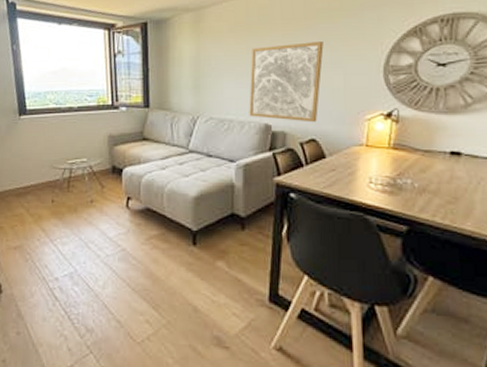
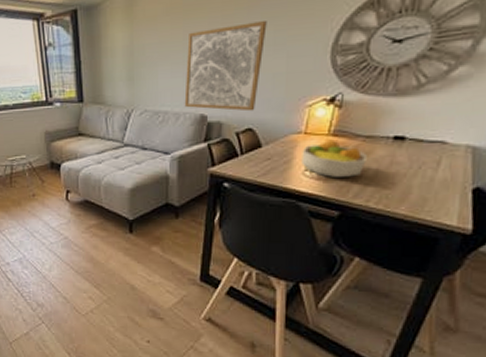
fruit bowl: none [365,153,428,192] -> present [301,139,367,179]

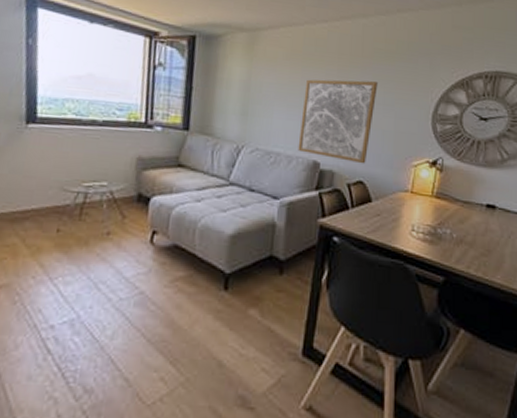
fruit bowl: present [301,139,367,179] -> none [409,201,465,242]

